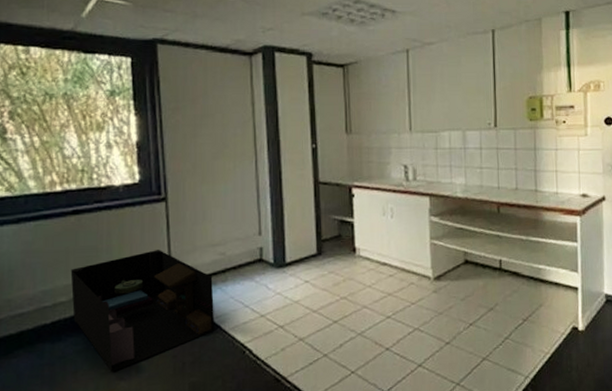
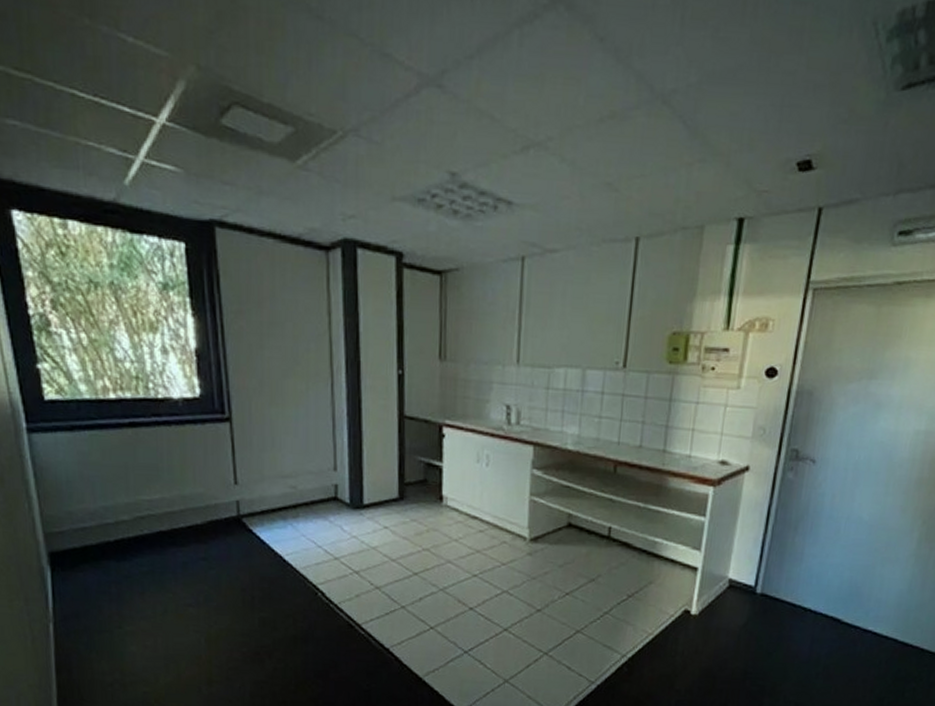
storage bench: present [70,250,215,373] -> none [131,475,286,598]

